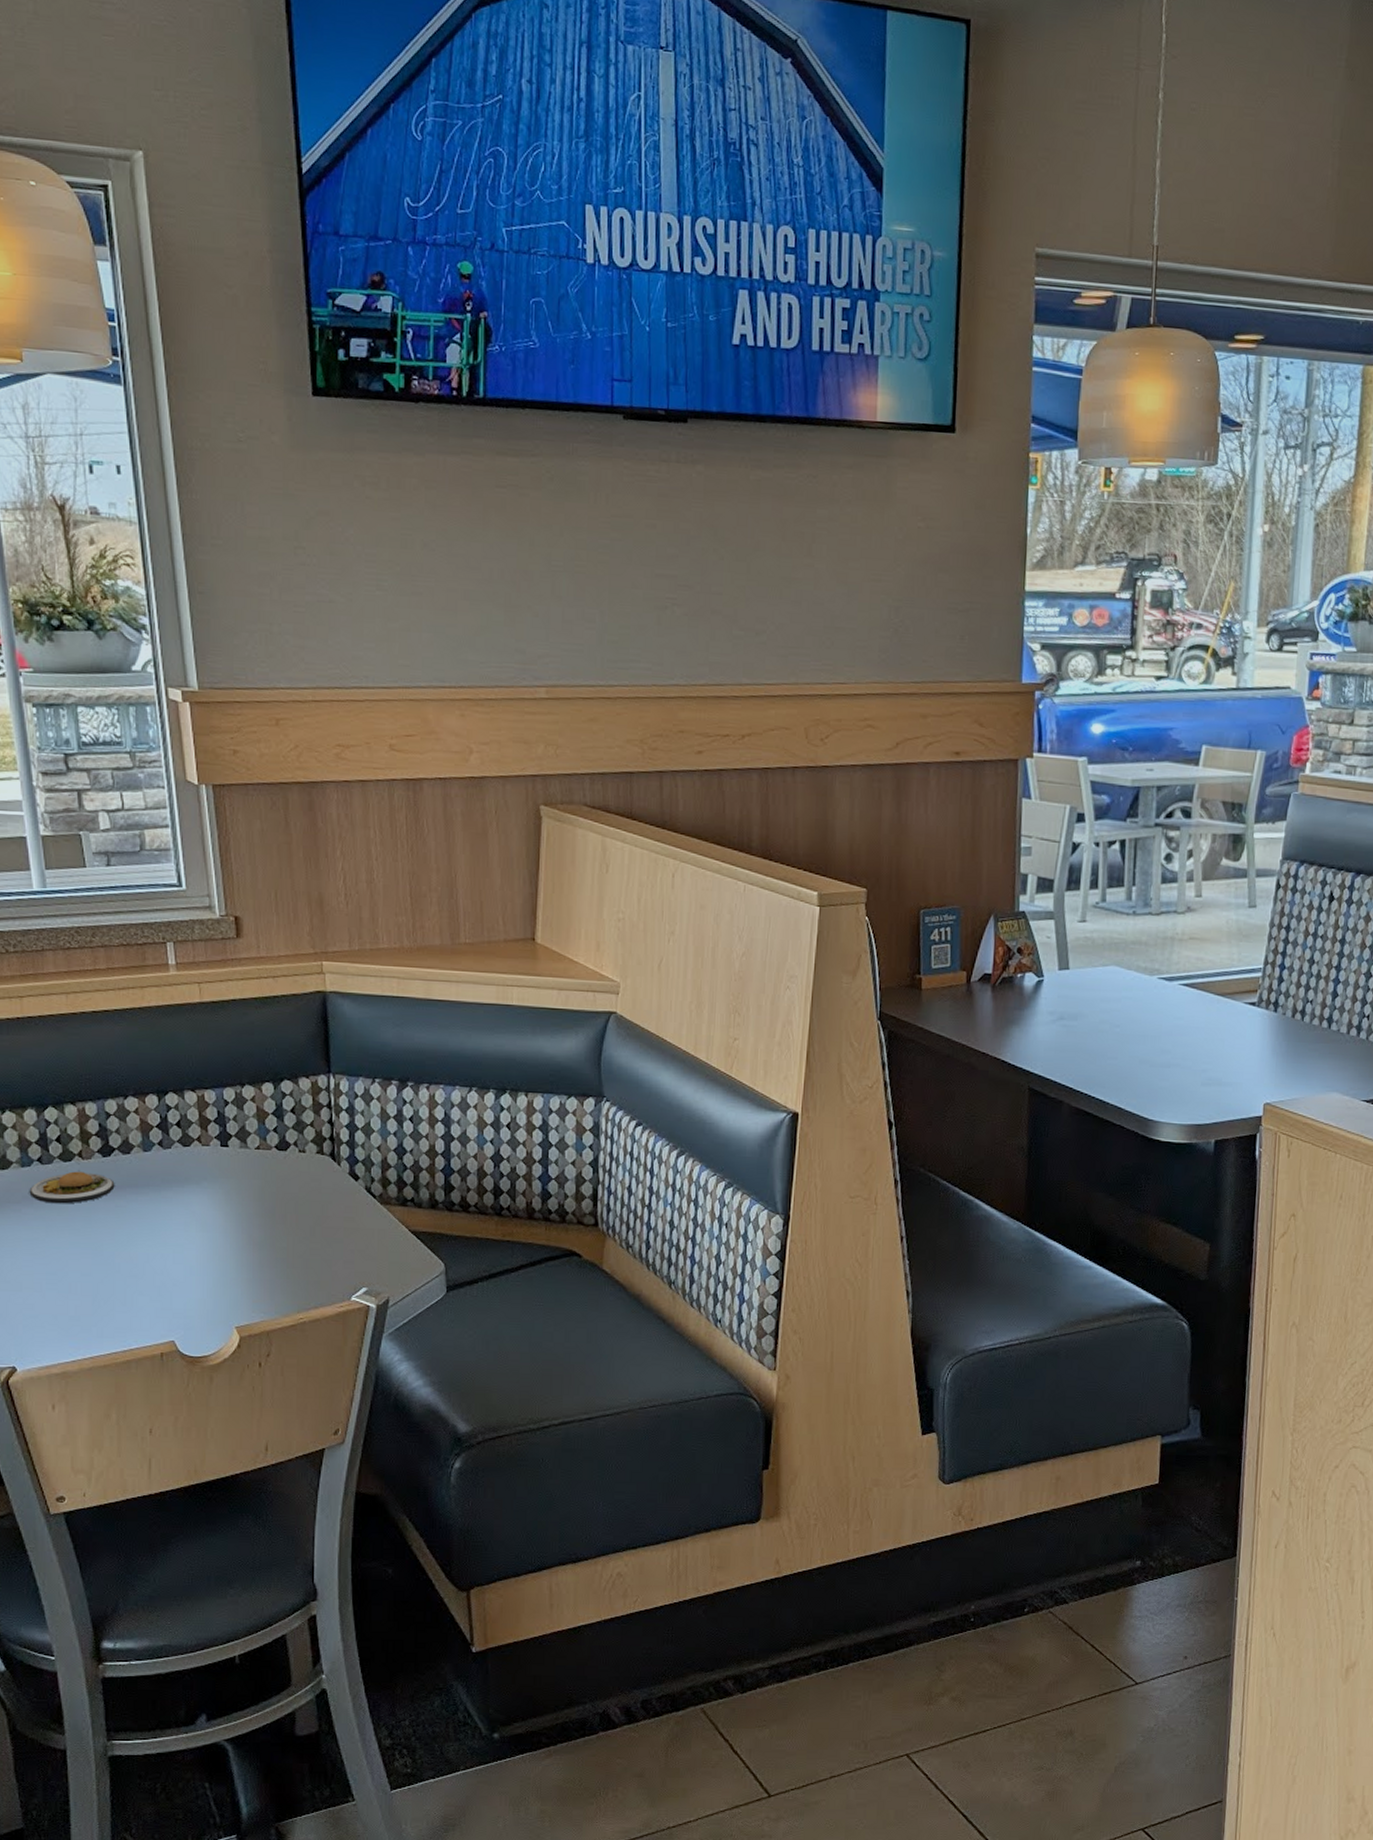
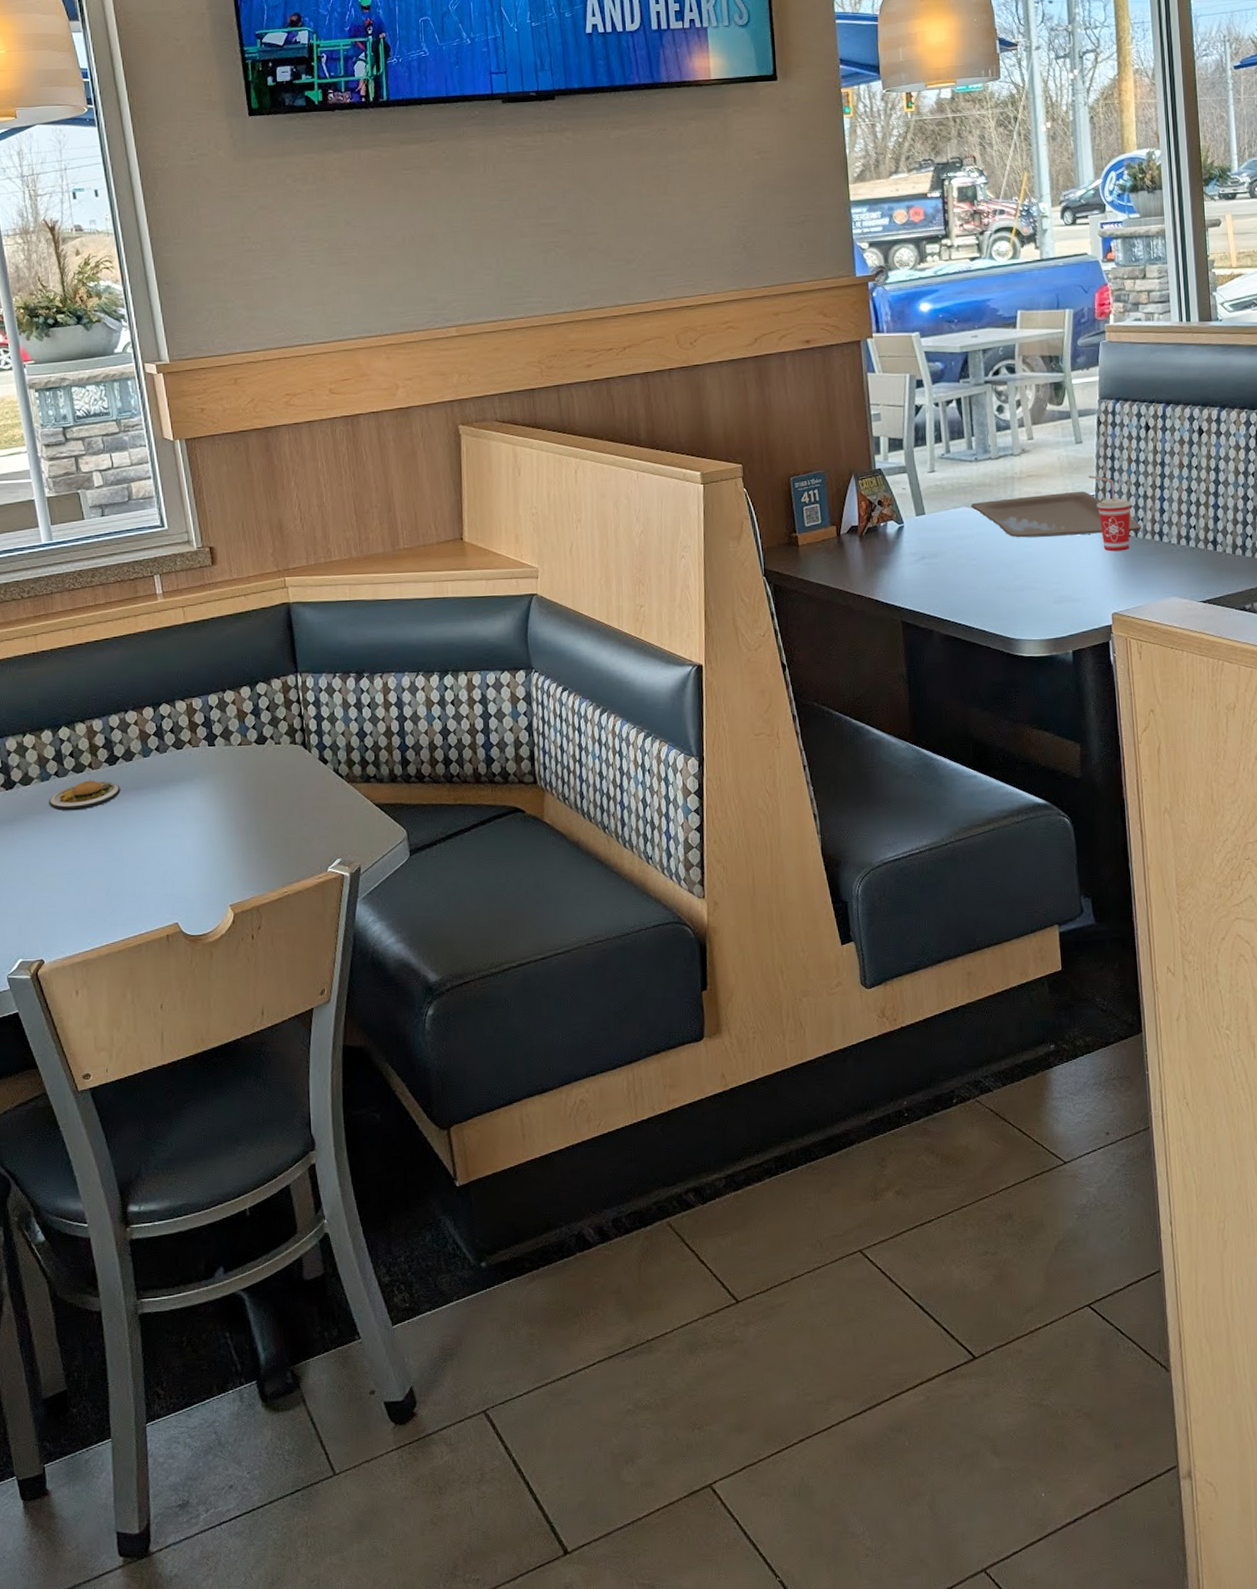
tray: none [1121,961,1310,1015] -> present [970,491,1142,538]
beverage cup: none [1258,945,1303,1035] -> present [1088,475,1132,552]

